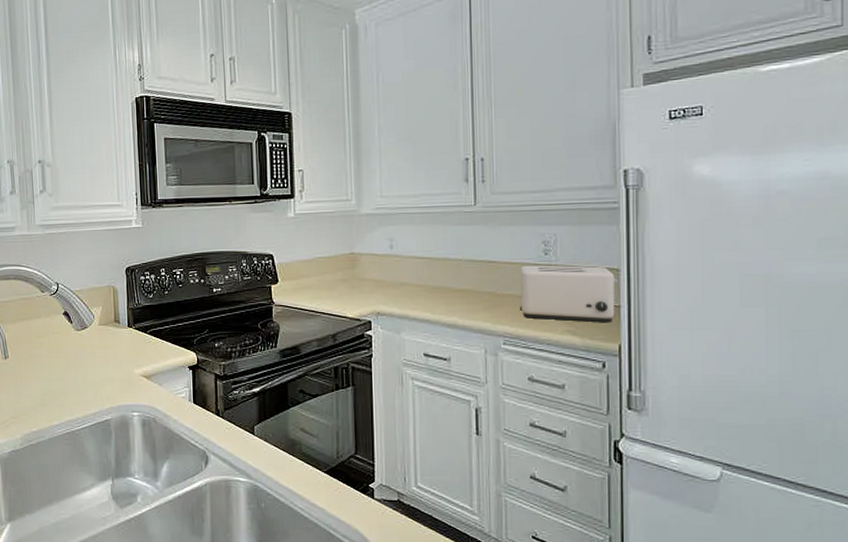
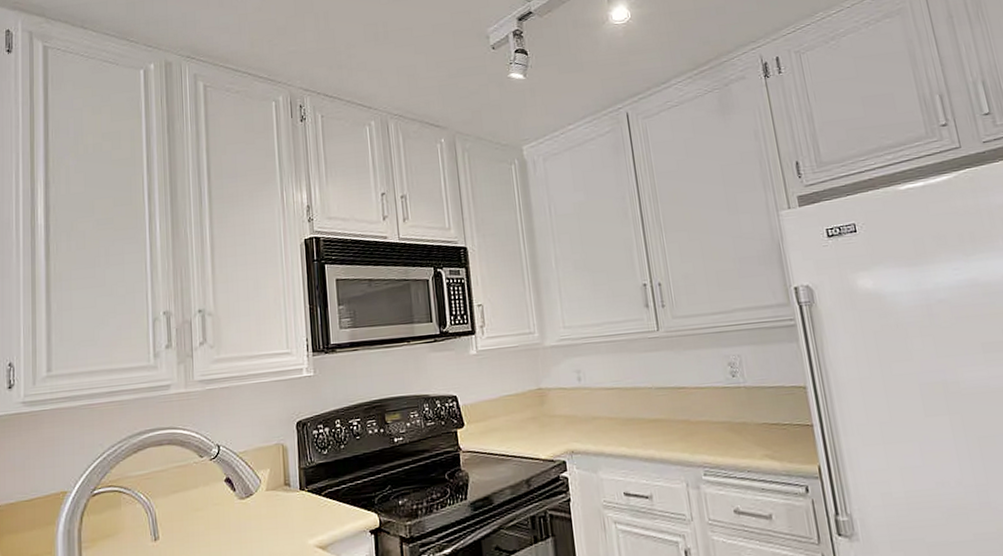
toaster: present [520,265,619,323] -> none [710,385,810,445]

